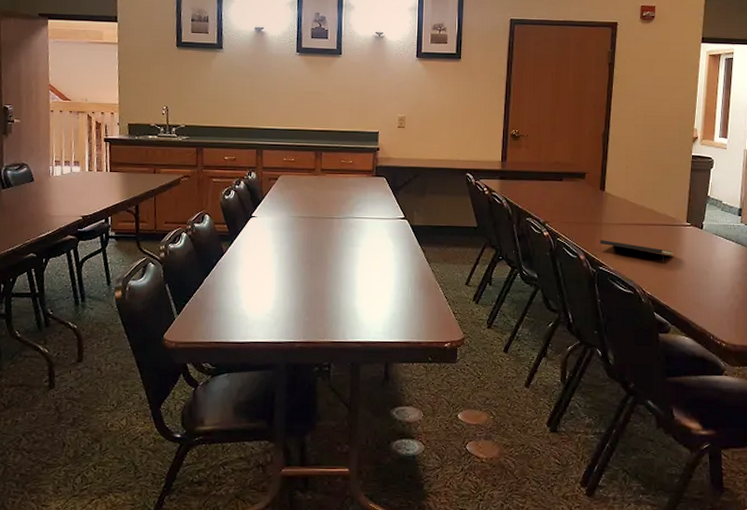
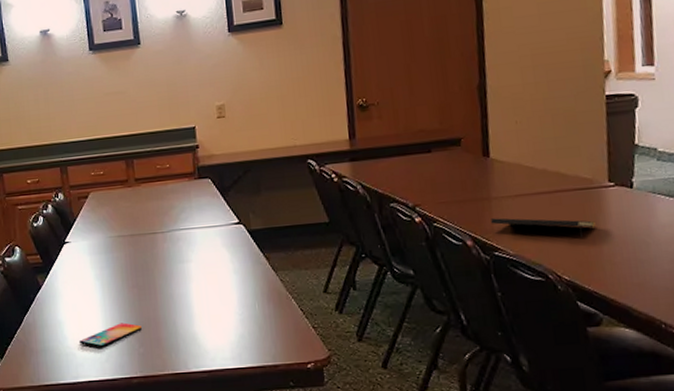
smartphone: none [252,293,309,312] -> present [78,322,141,347]

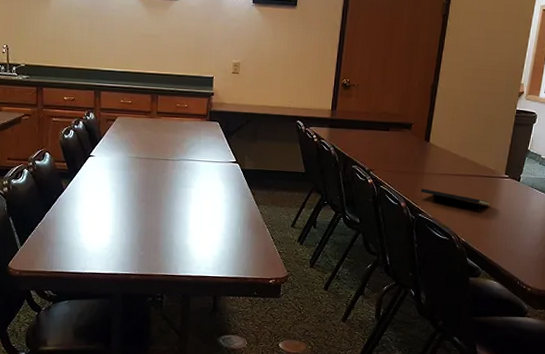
smartphone: present [78,322,141,347] -> none [90,229,144,246]

